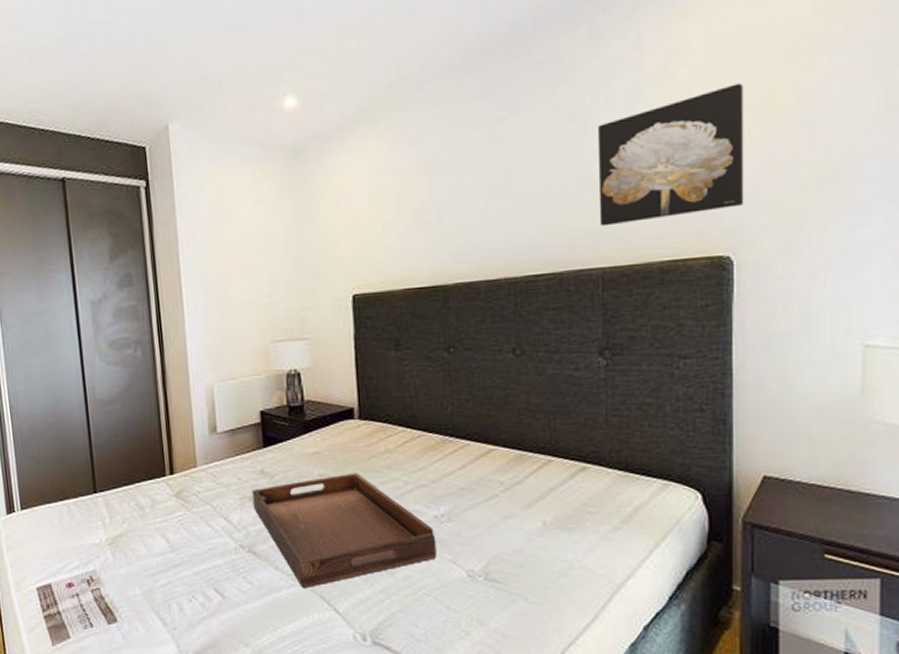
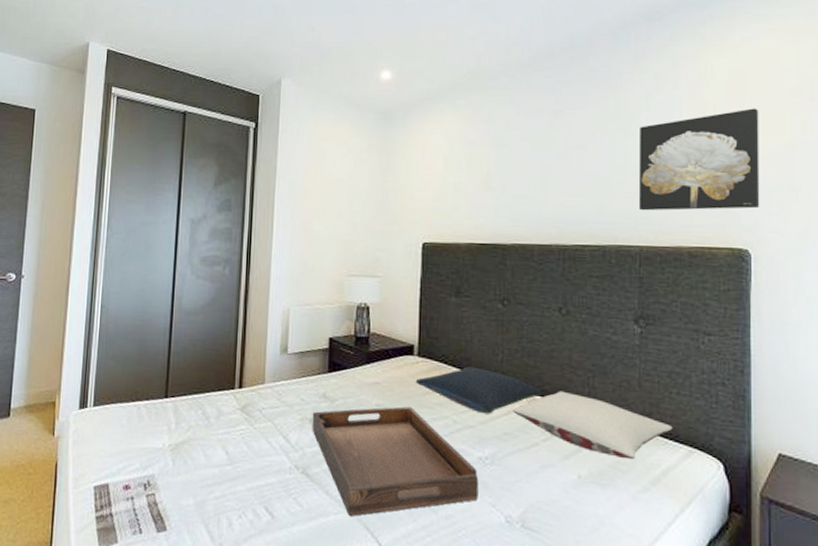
pillow: none [358,423,500,471] -> present [415,366,543,414]
pillow: none [466,438,645,500] -> present [511,391,673,460]

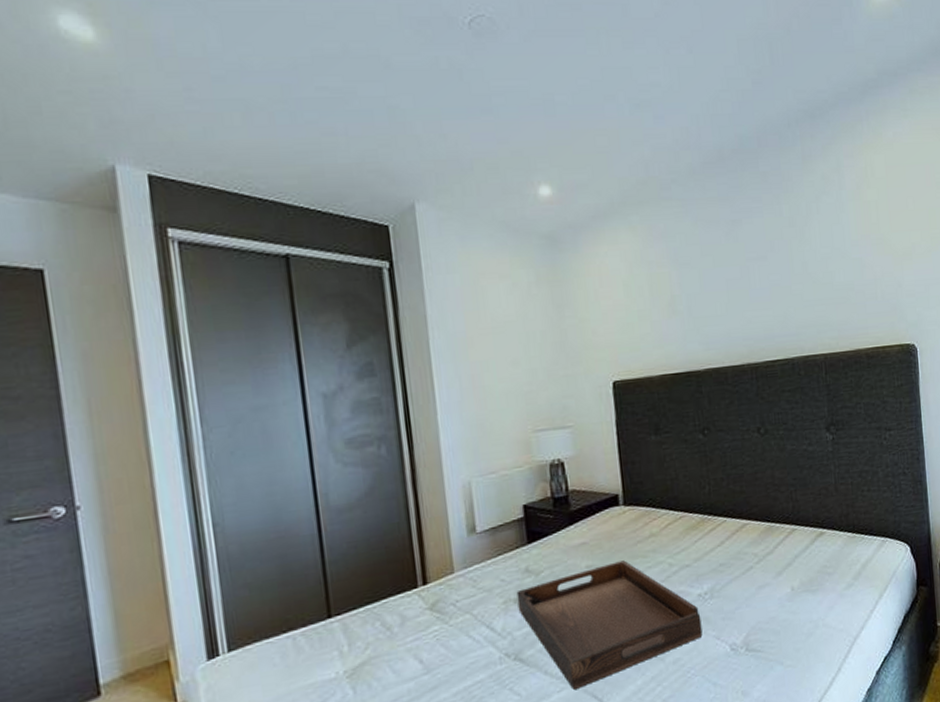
pillow: present [415,366,543,414] -> none [624,504,752,550]
pillow: present [511,391,673,460] -> none [724,510,867,563]
wall art: present [638,108,760,211] -> none [813,205,921,318]

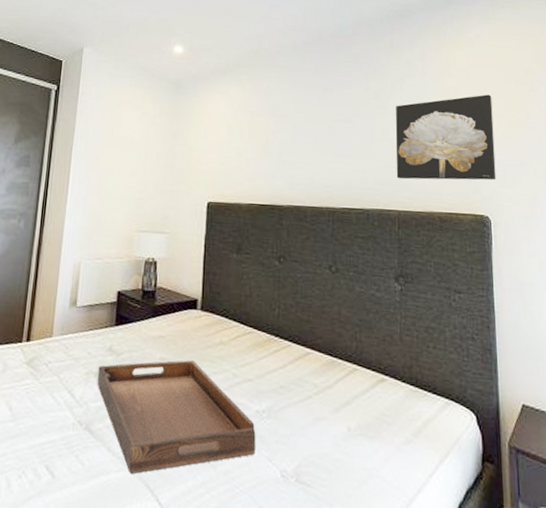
wall art: none [813,205,921,318] -> present [395,94,496,181]

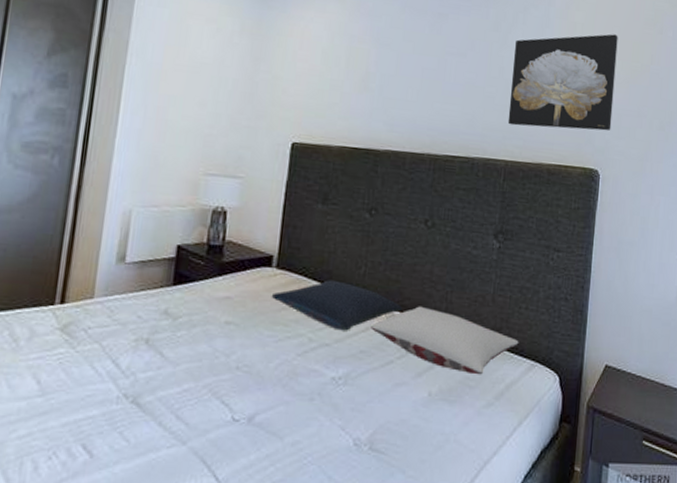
serving tray: present [97,360,256,474] -> none [147,324,330,449]
pillow: none [198,320,316,368] -> present [271,280,403,331]
pillow: none [287,345,431,412] -> present [370,306,519,375]

